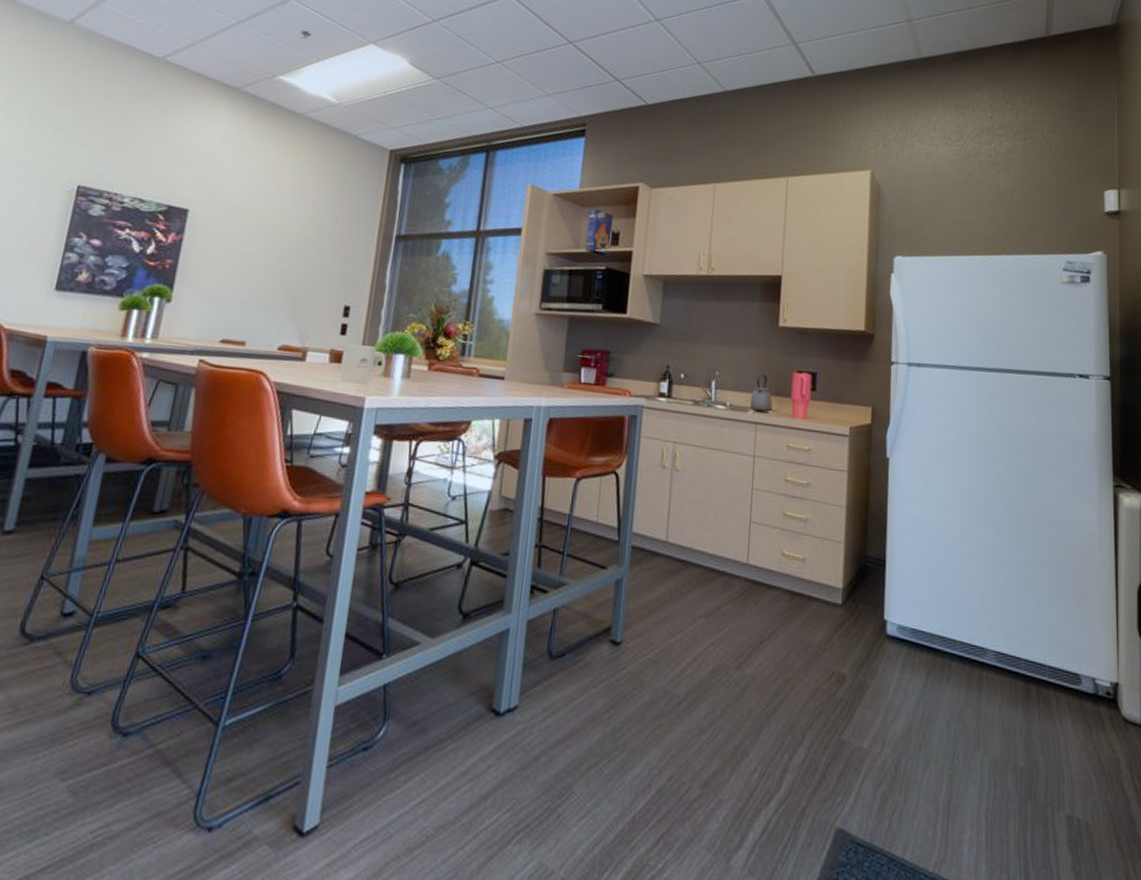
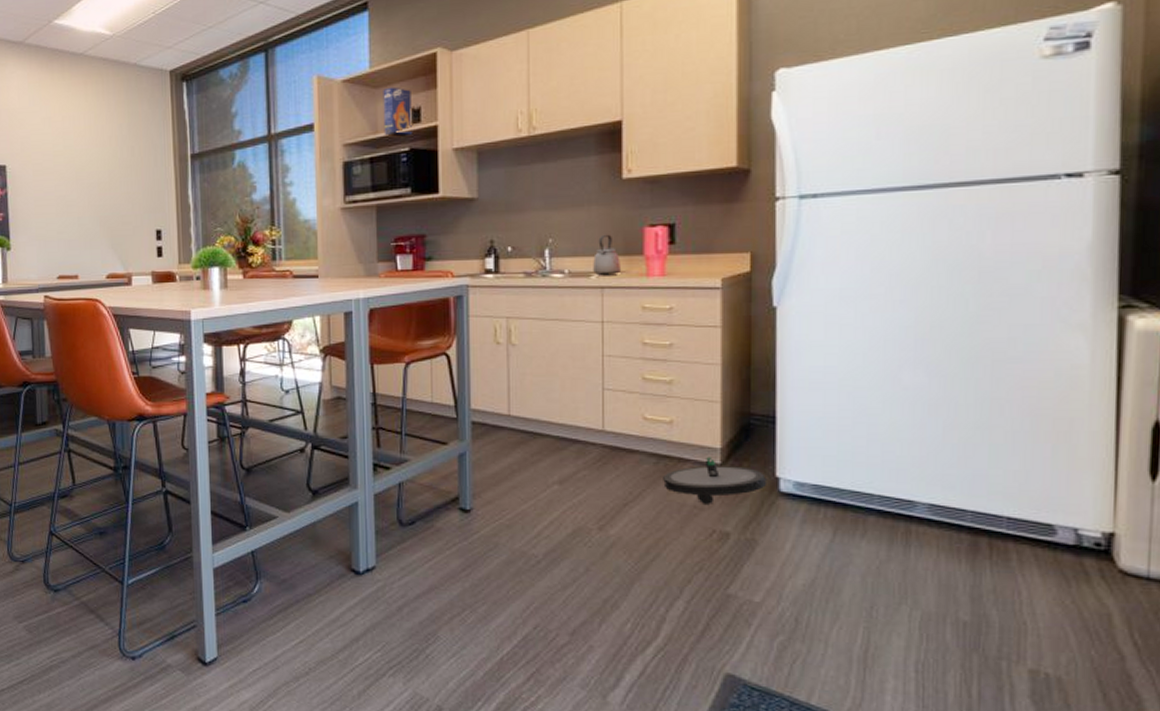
mug: present [339,343,386,383] -> none [162,263,203,298]
robot vacuum: none [794,596,878,645] -> present [663,457,768,504]

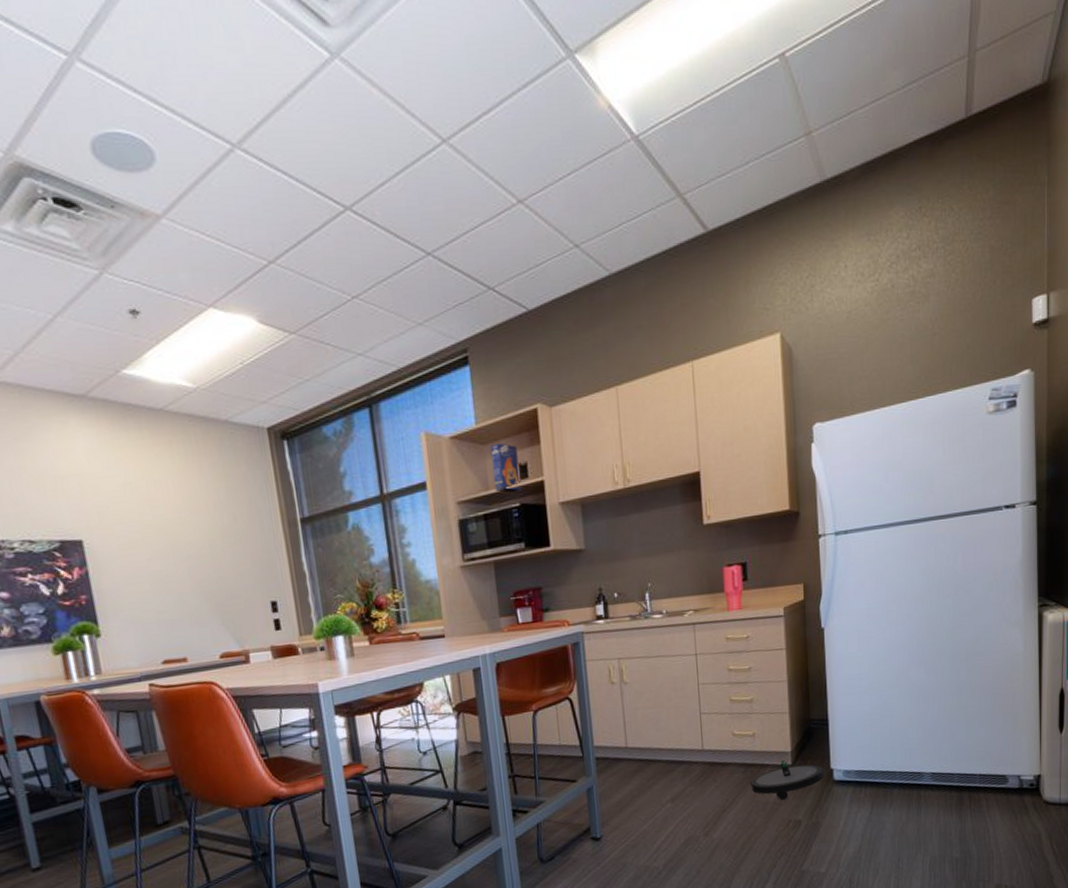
kettle: present [593,234,622,276] -> none [685,575,708,614]

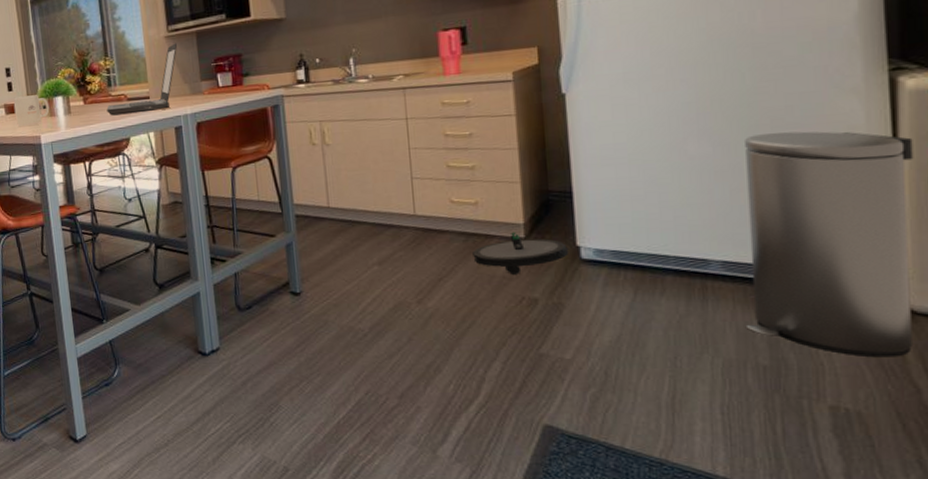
mug: none [282,634,328,673] -> present [13,95,50,126]
laptop computer: none [396,574,474,658] -> present [106,43,177,116]
pedal bin: none [945,658,1050,842] -> present [743,131,914,358]

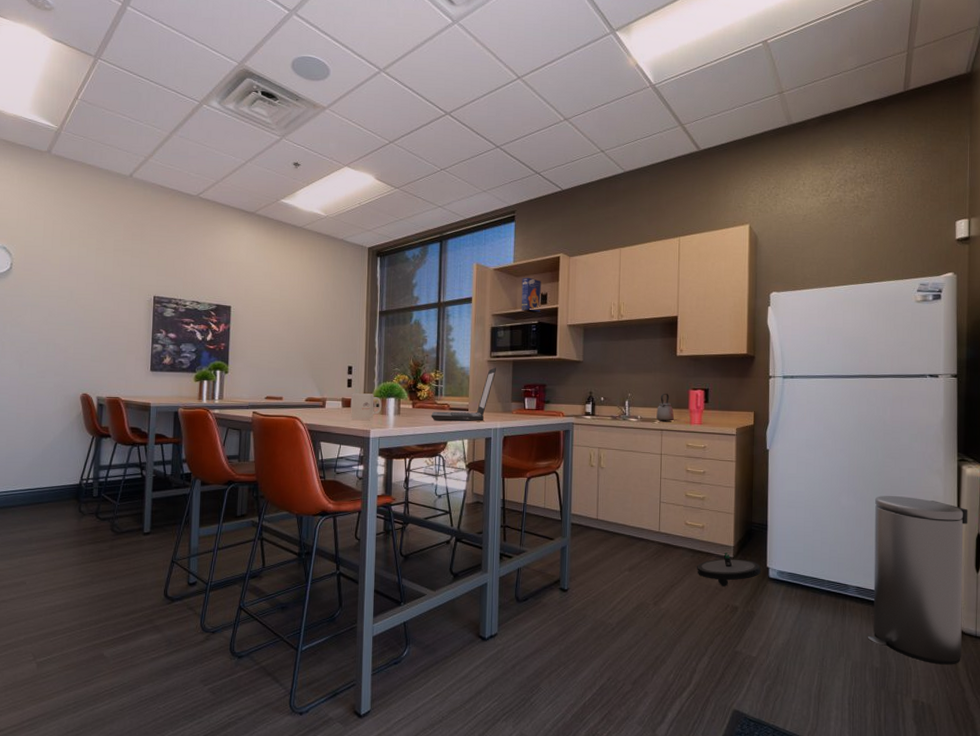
kettle: none [394,40,421,78] -> present [656,393,675,422]

